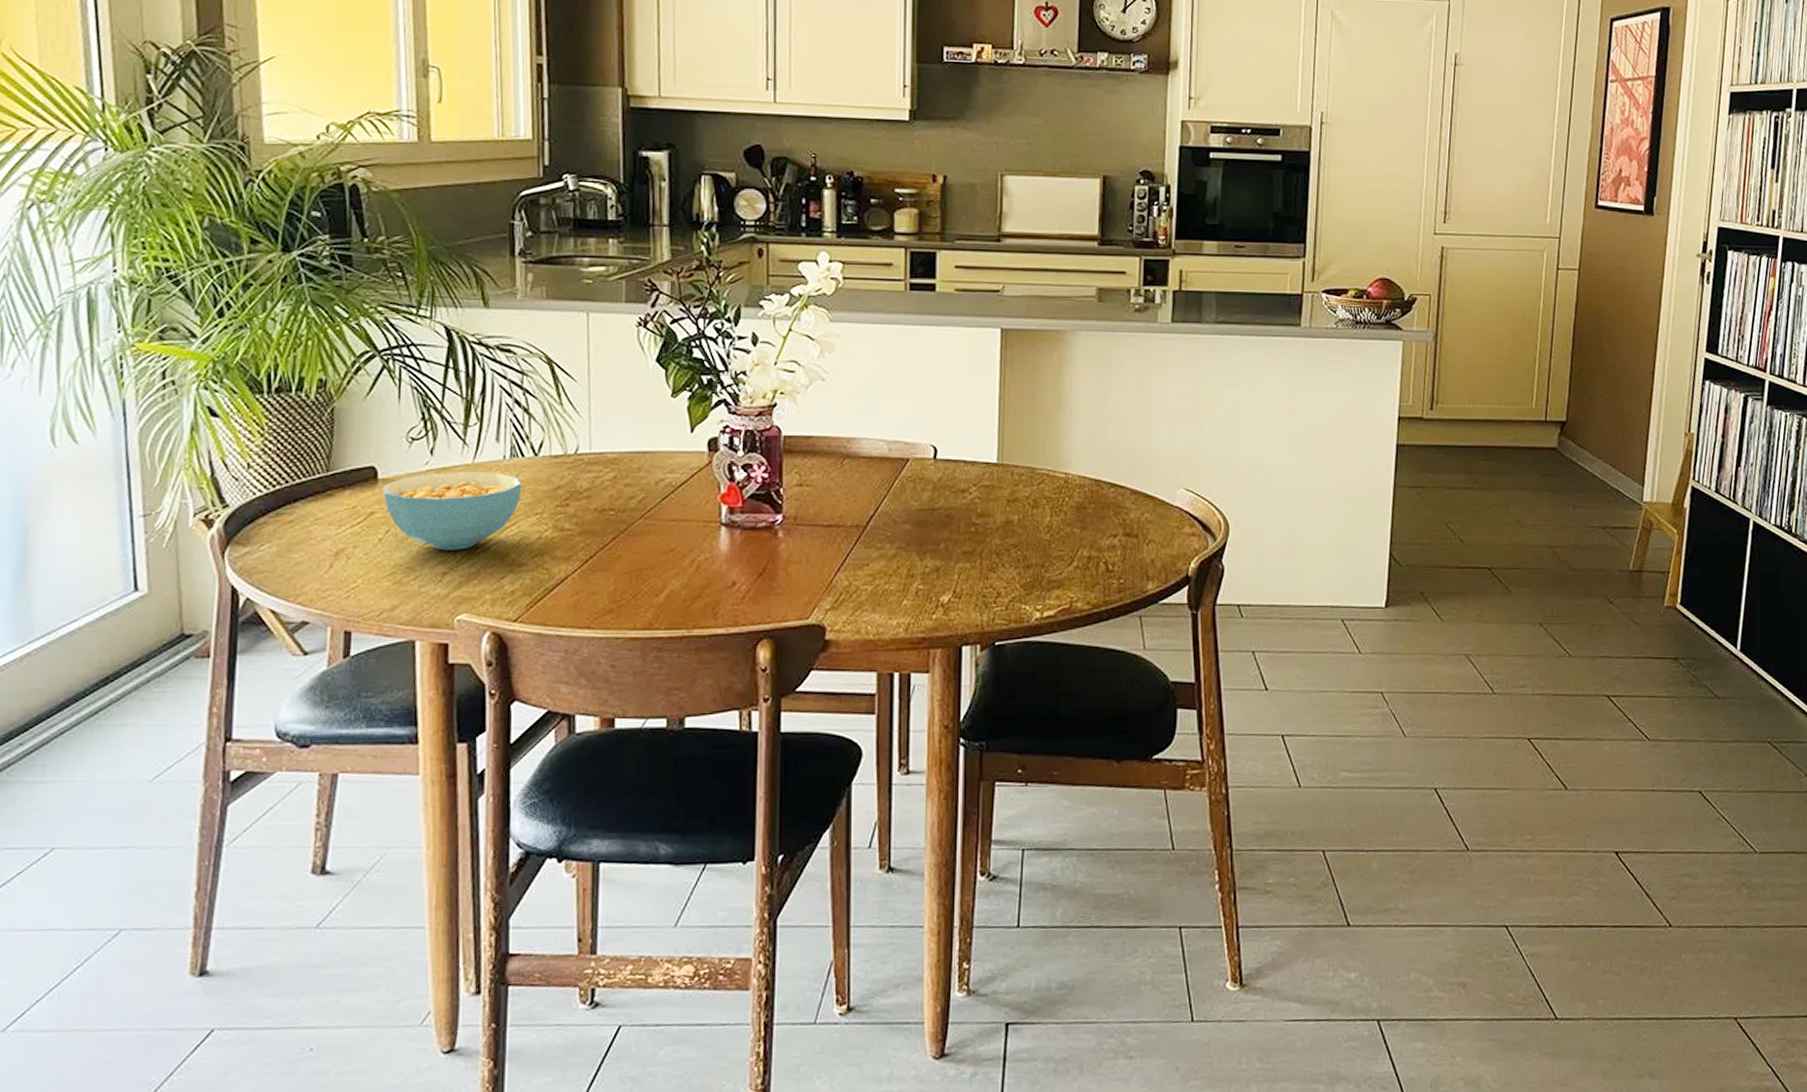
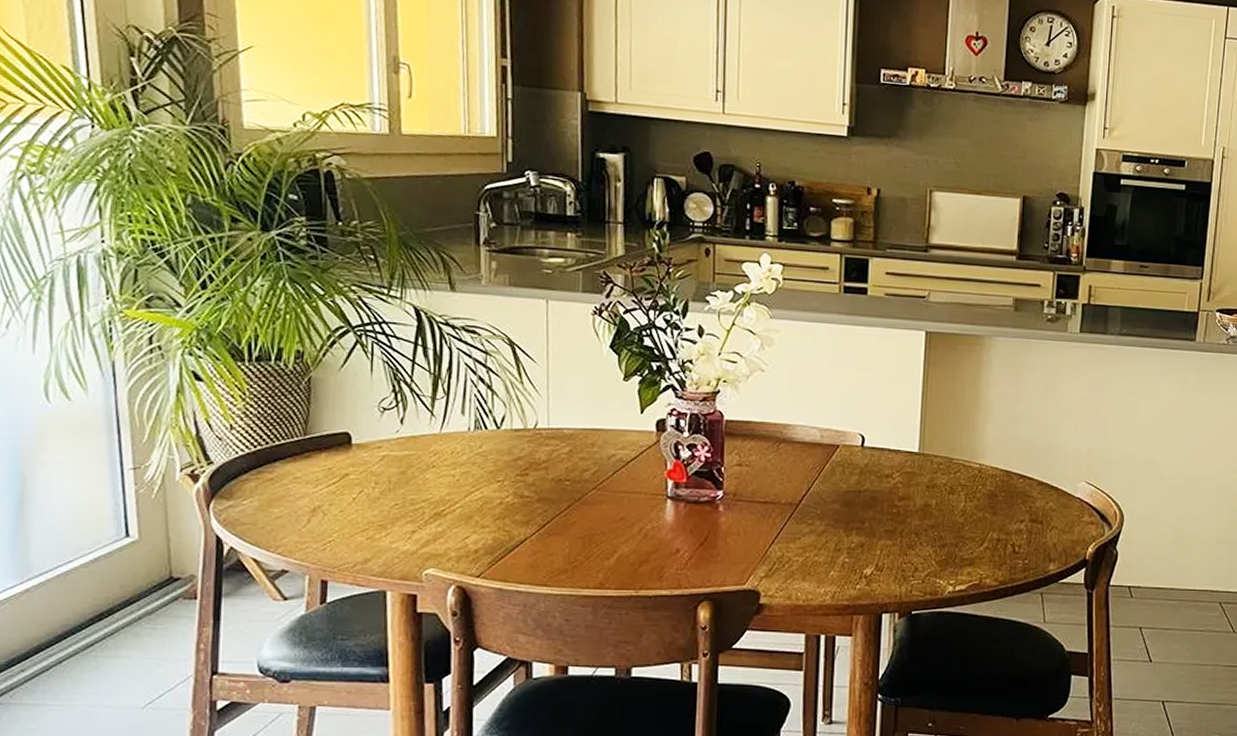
cereal bowl: present [382,471,522,551] -> none [356,440,485,512]

